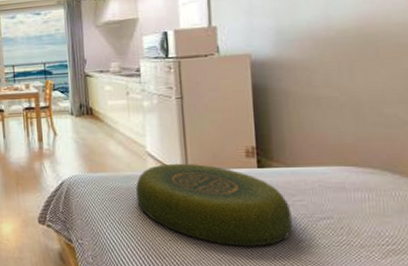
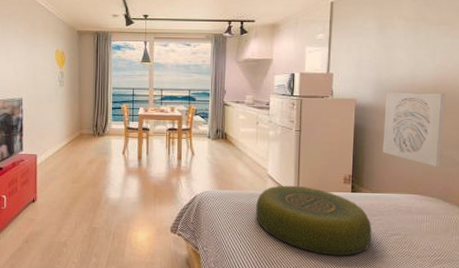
wall art: none [291,35,381,130] -> present [383,93,446,167]

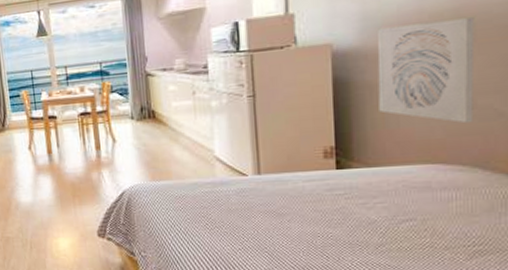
cushion: present [256,185,372,256] -> none [203,167,372,253]

